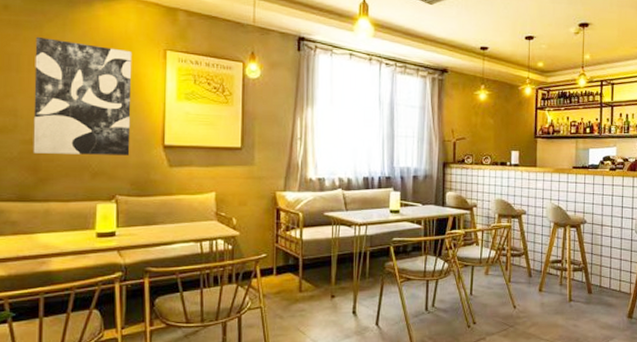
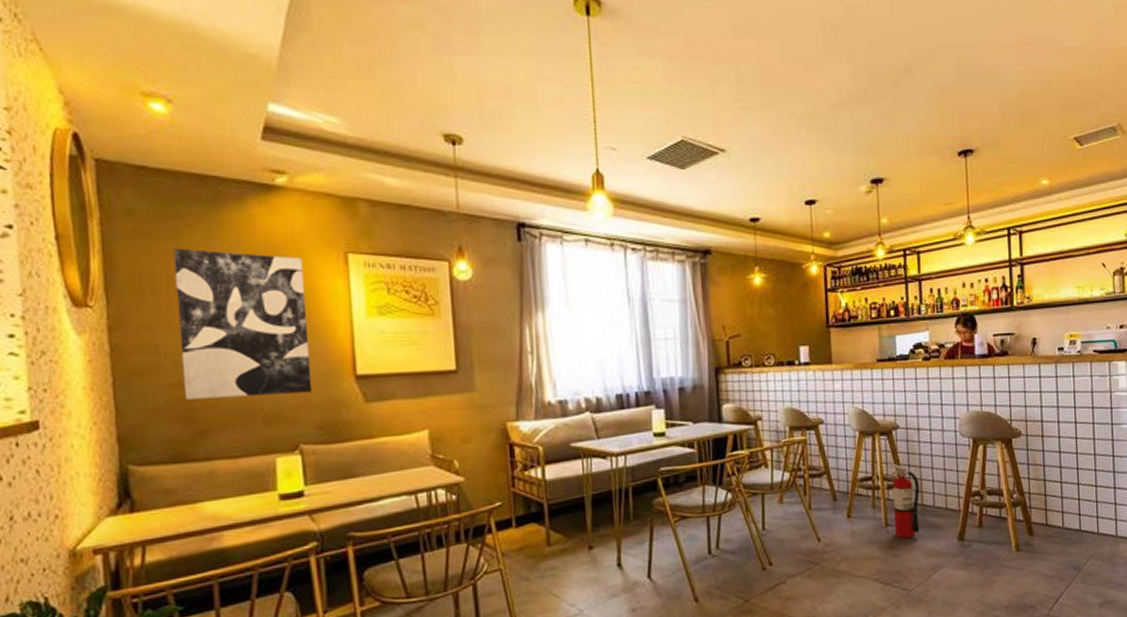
fire extinguisher: none [573,249,600,313] -> present [887,461,920,539]

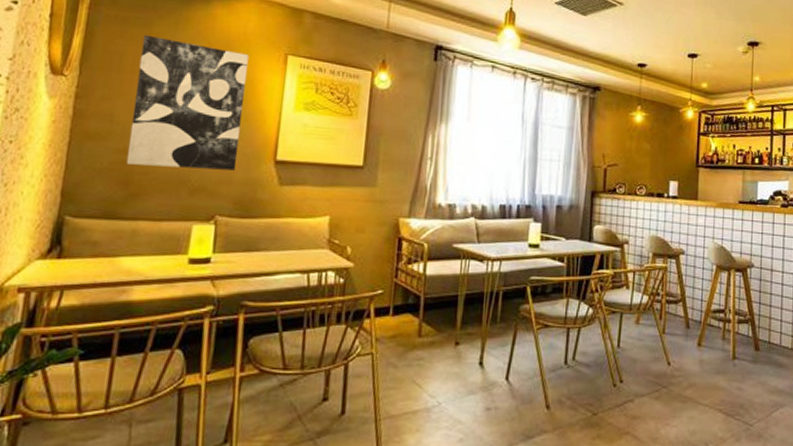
fire extinguisher: present [887,461,920,539] -> none [738,298,769,374]

